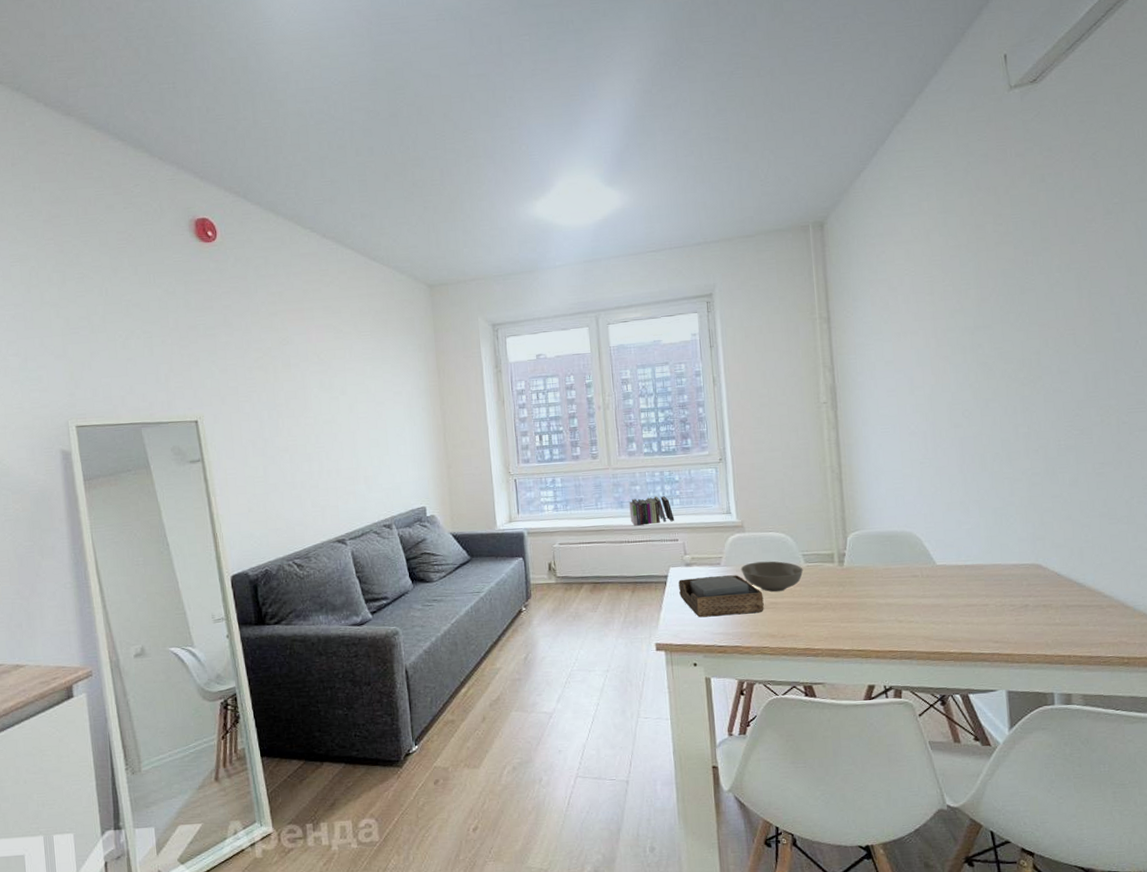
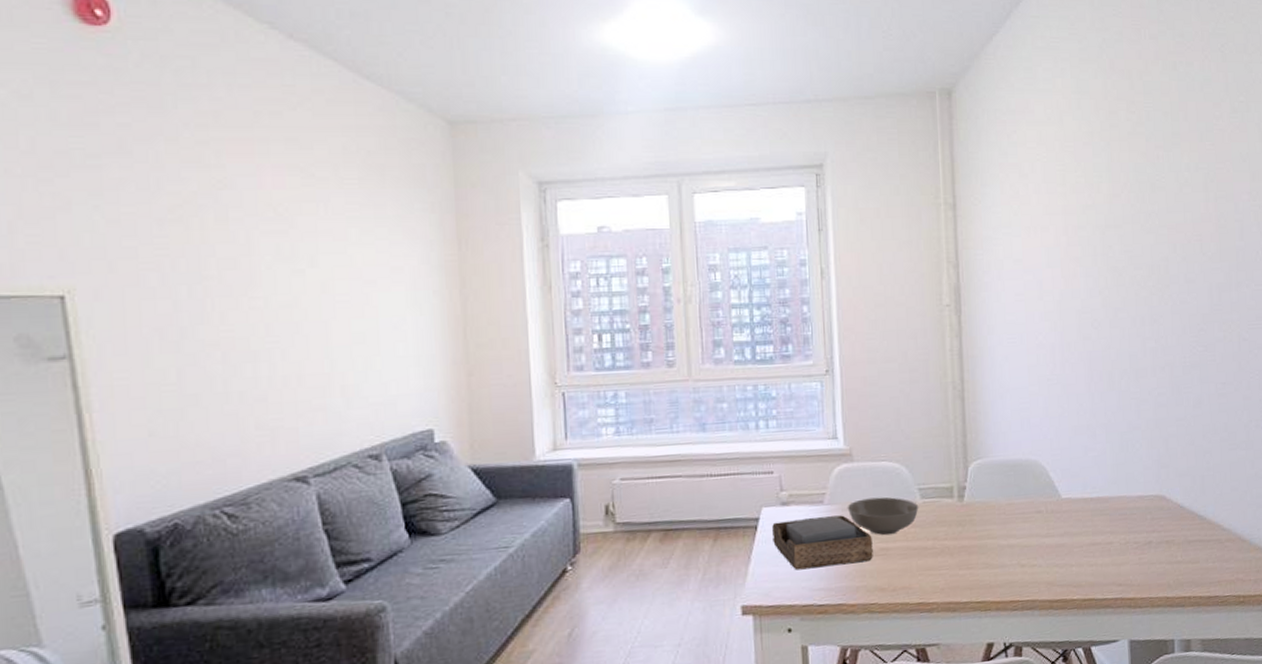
books: present [629,496,675,526] -> none [713,416,770,455]

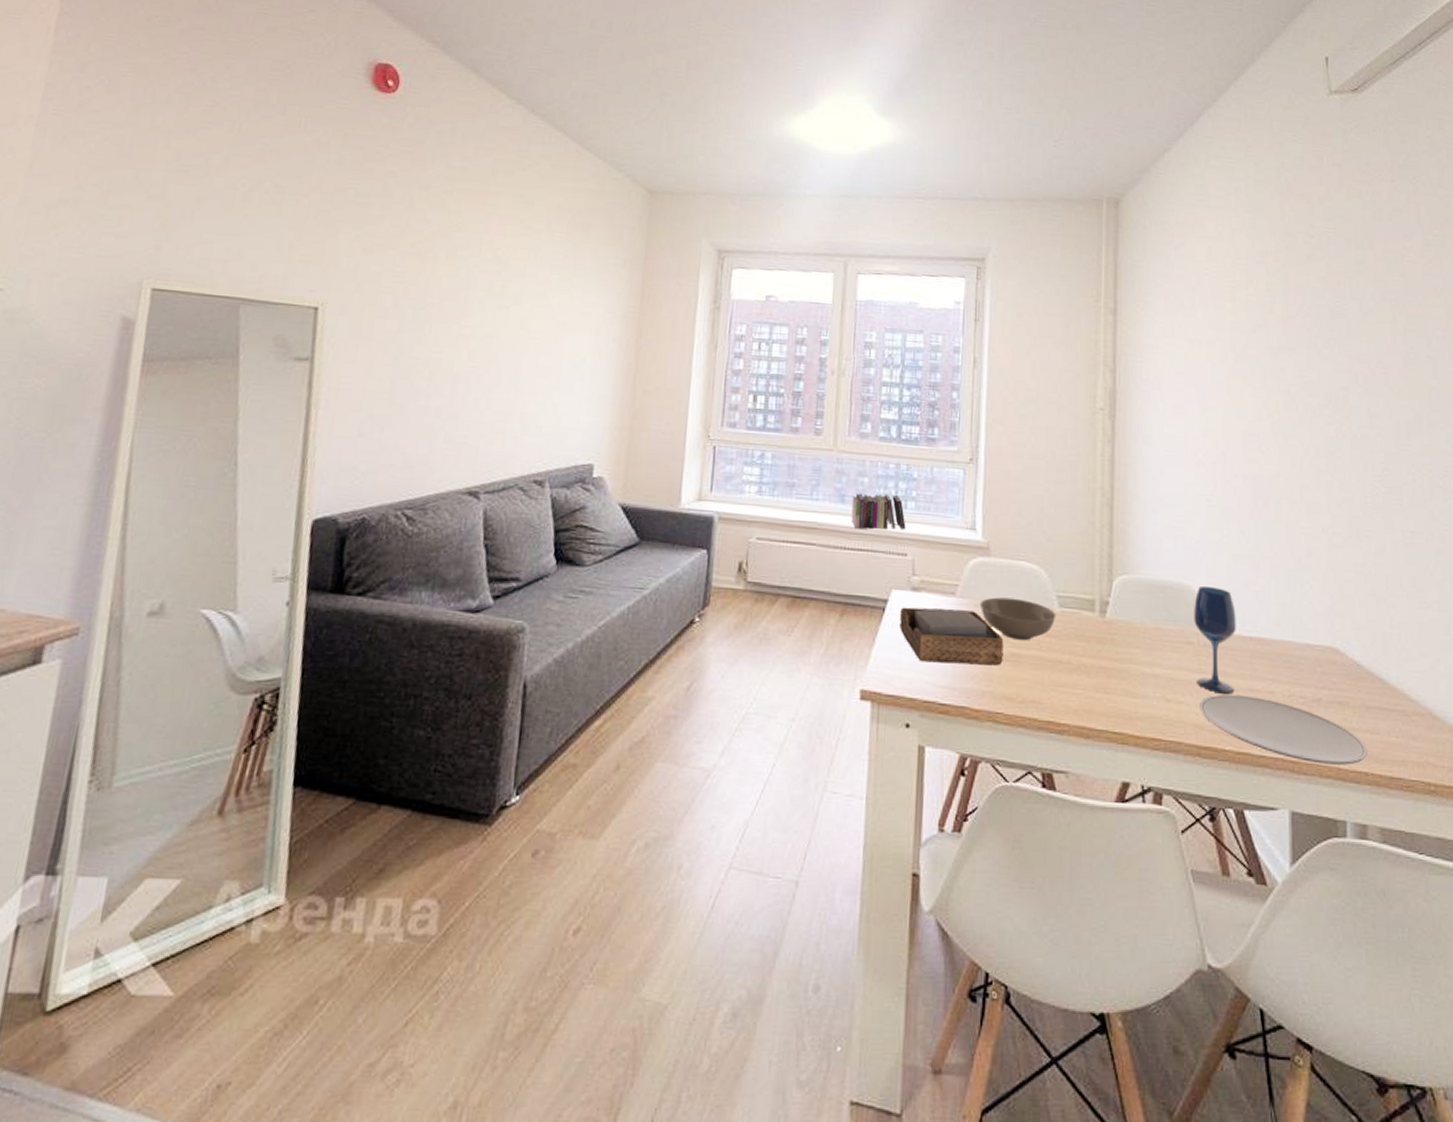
books: none [713,416,770,455] -> present [851,493,906,530]
wineglass: none [1041,458,1080,552] -> present [1194,586,1236,694]
plate: none [1050,549,1190,597] -> present [1200,694,1367,765]

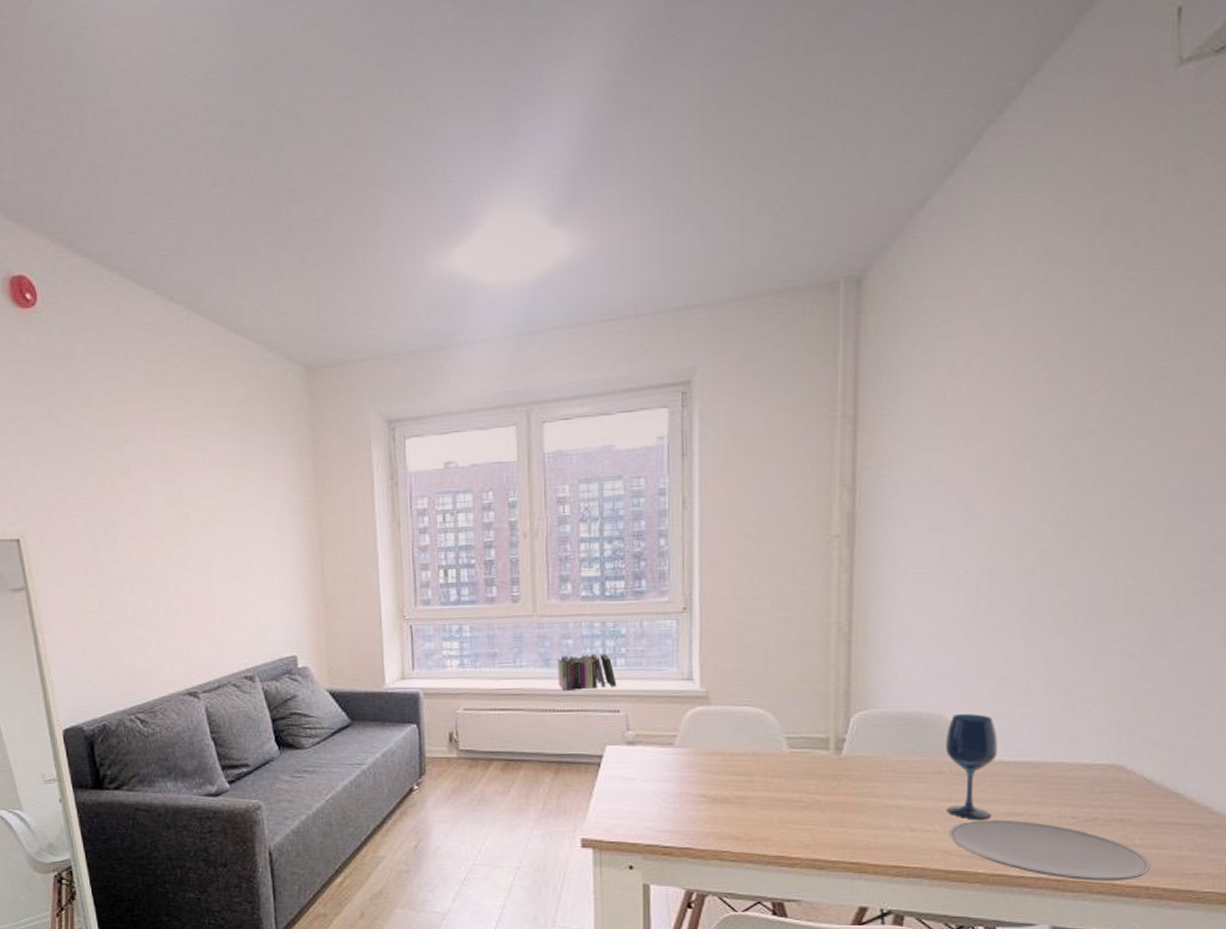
napkin holder: present [899,607,1004,666] -> none [616,758,728,810]
bowl: present [979,597,1056,641] -> none [700,743,786,784]

